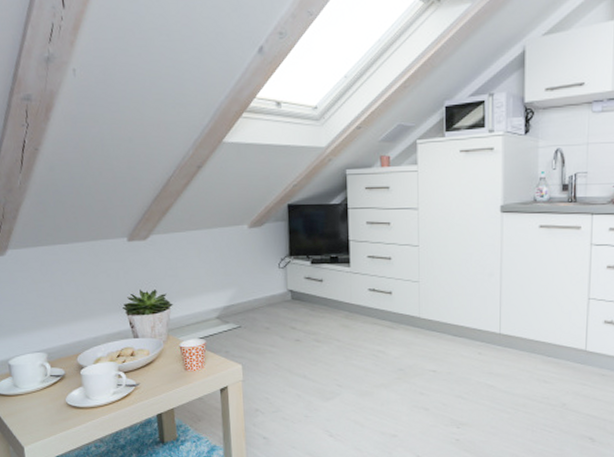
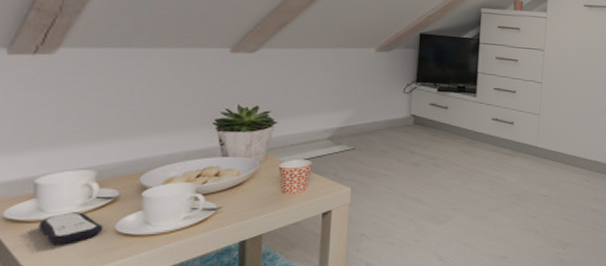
remote control: none [16,388,59,415] -> present [39,212,104,245]

